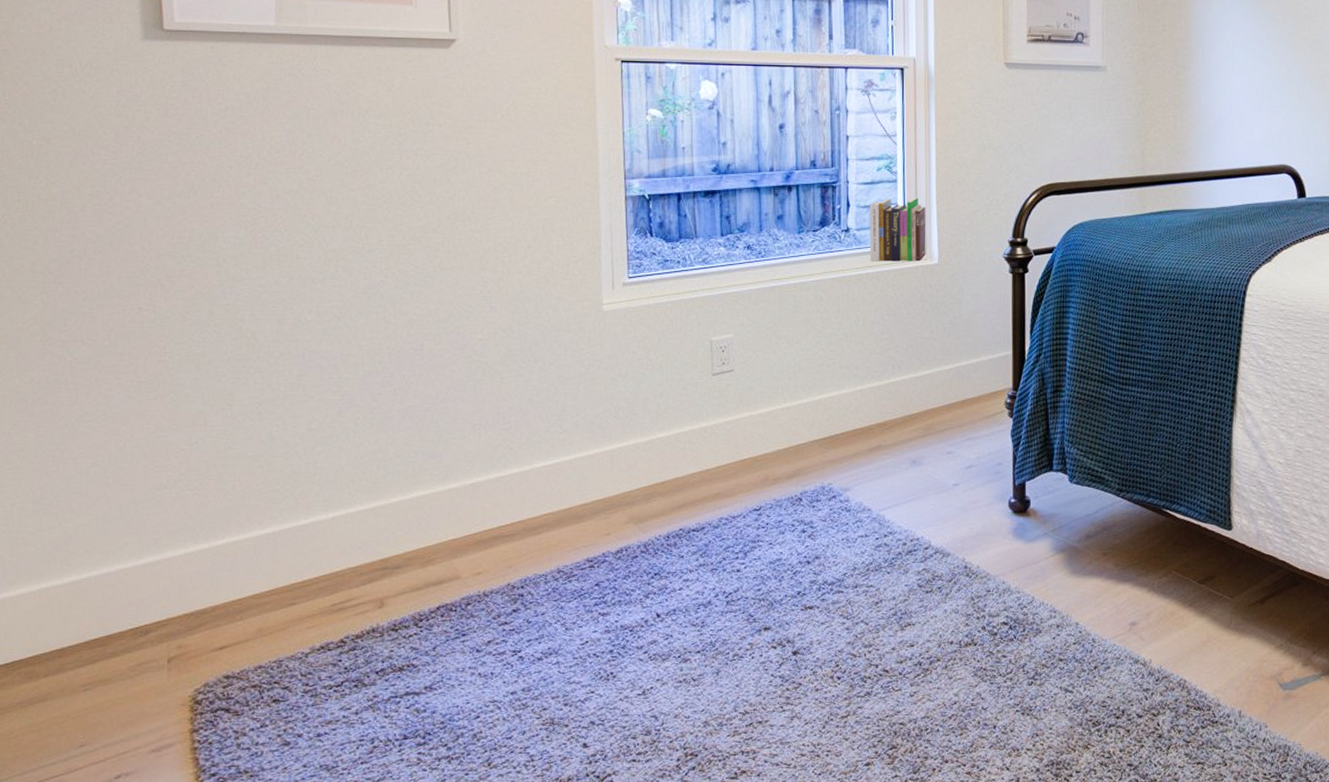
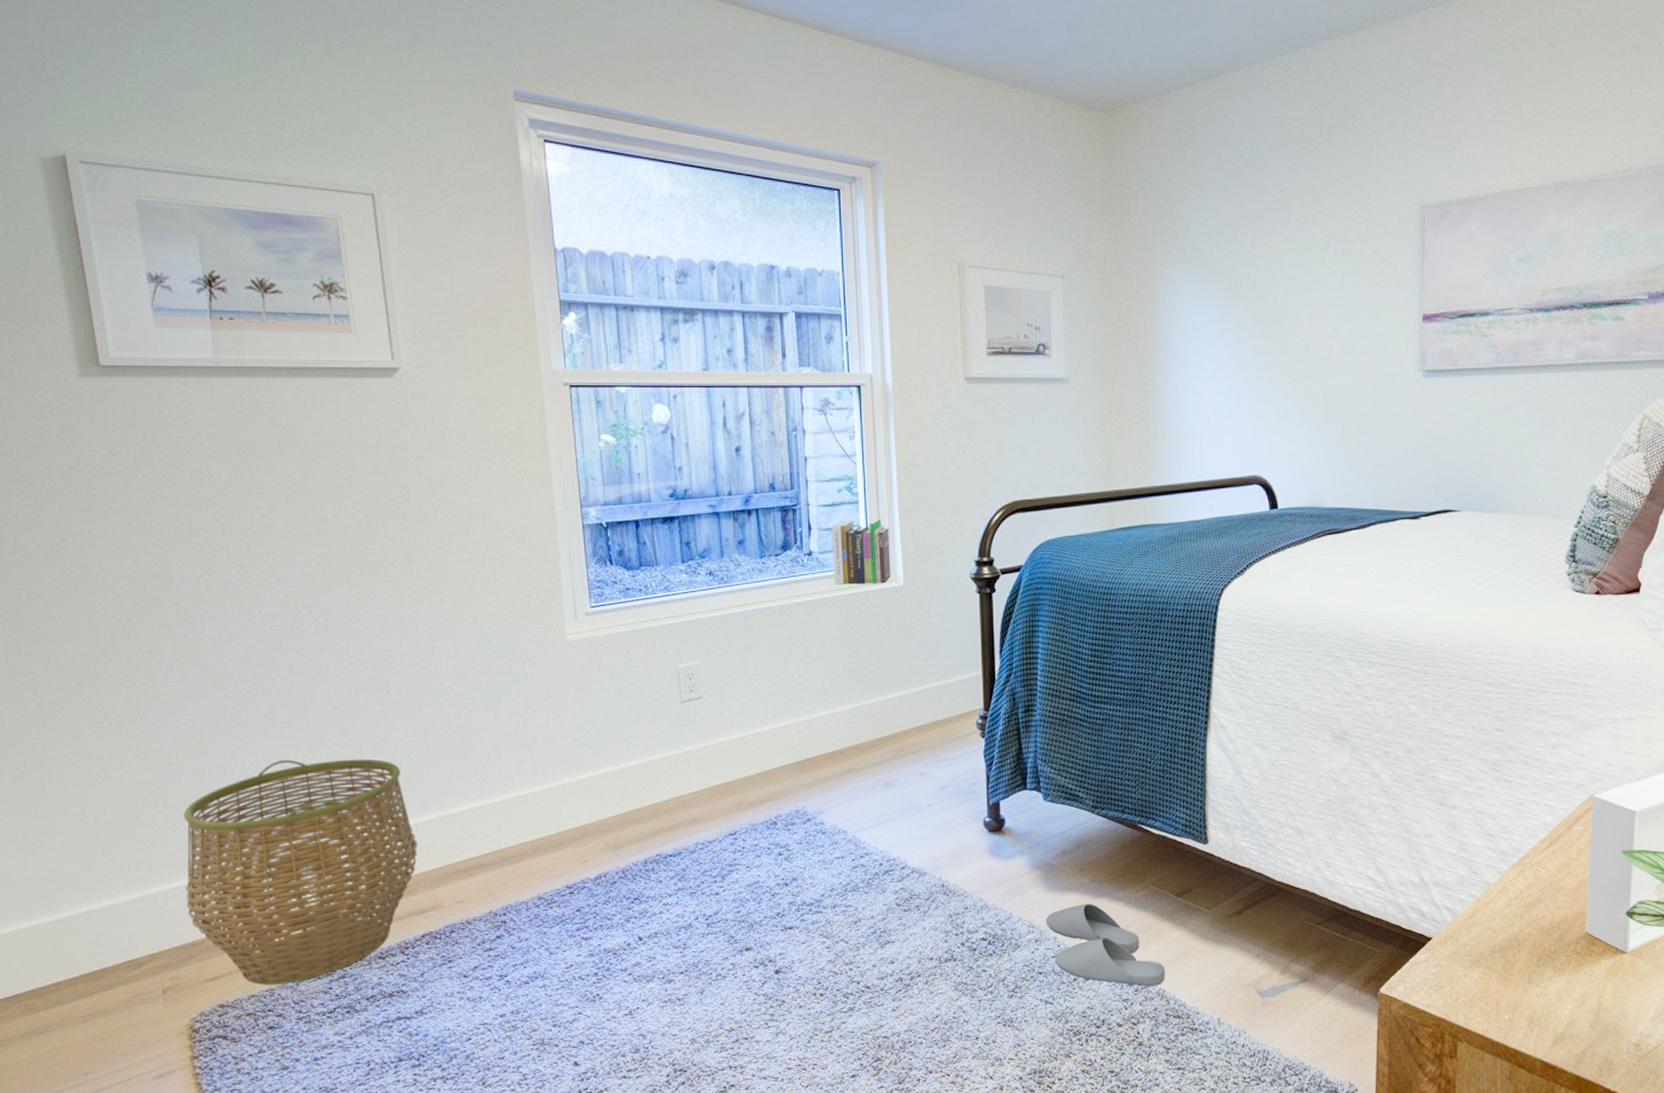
basket: none [200,423,440,655] -> present [183,759,418,985]
slippers: none [1068,589,1187,676] -> present [1046,904,1165,986]

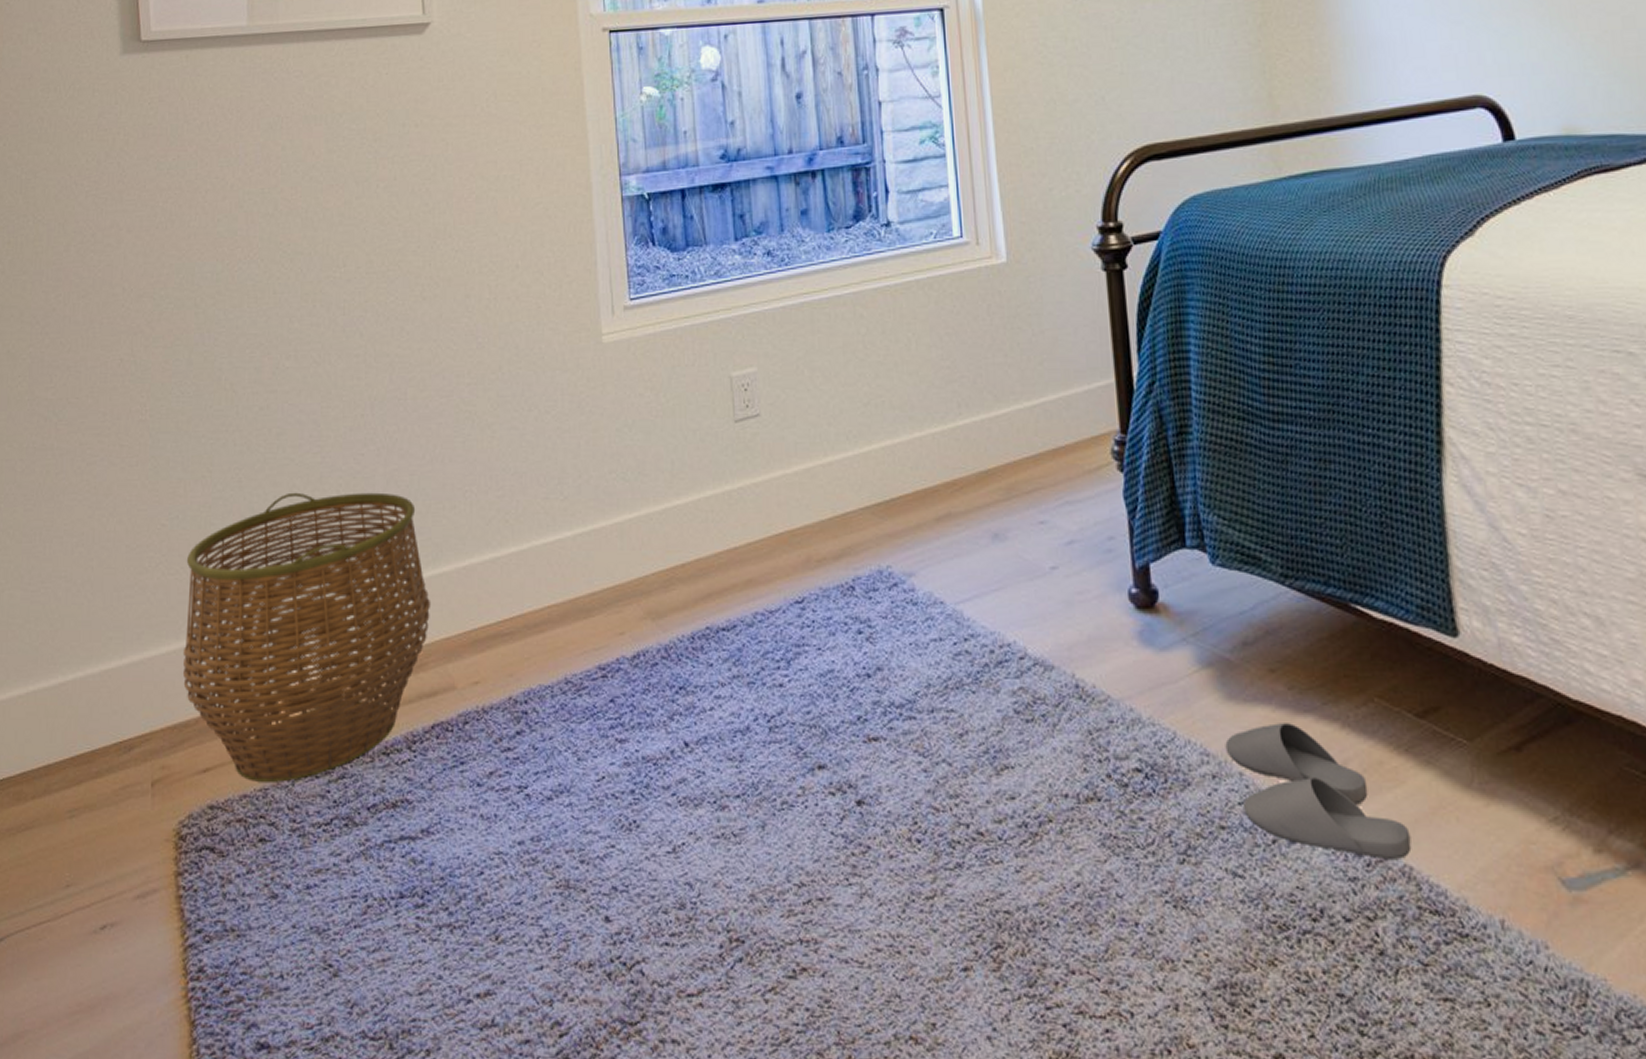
books: present [831,518,891,585] -> none [913,175,990,264]

